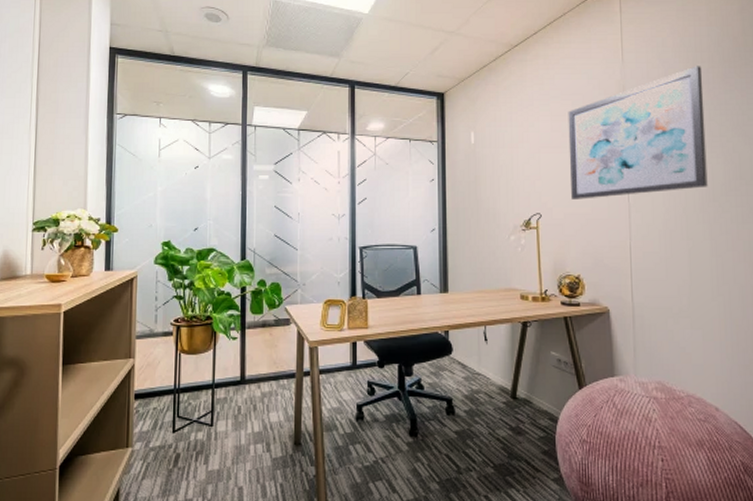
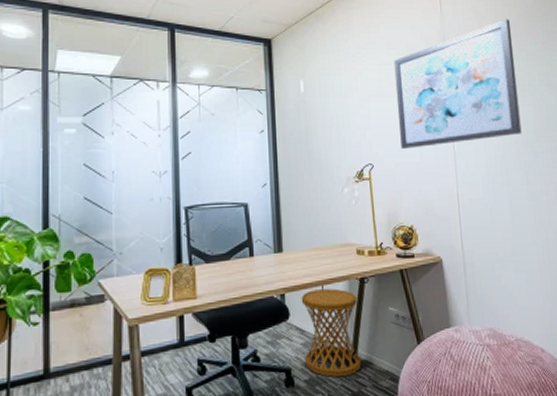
side table: none [464,329,521,412] -> present [301,288,362,378]

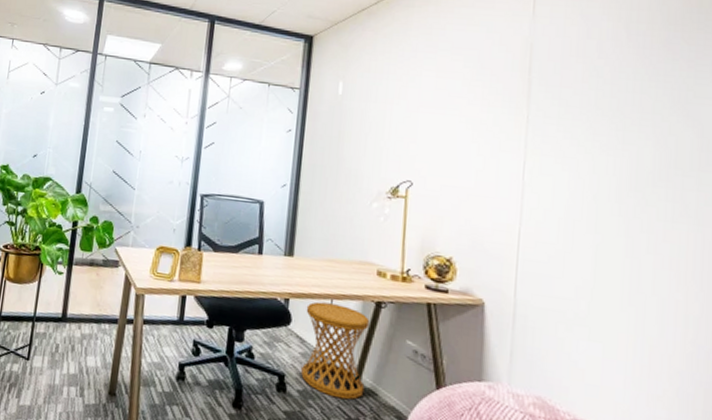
wall art: present [394,19,522,149] -> none [451,26,637,174]

